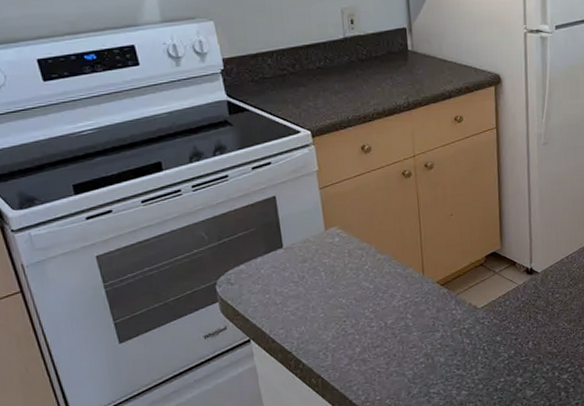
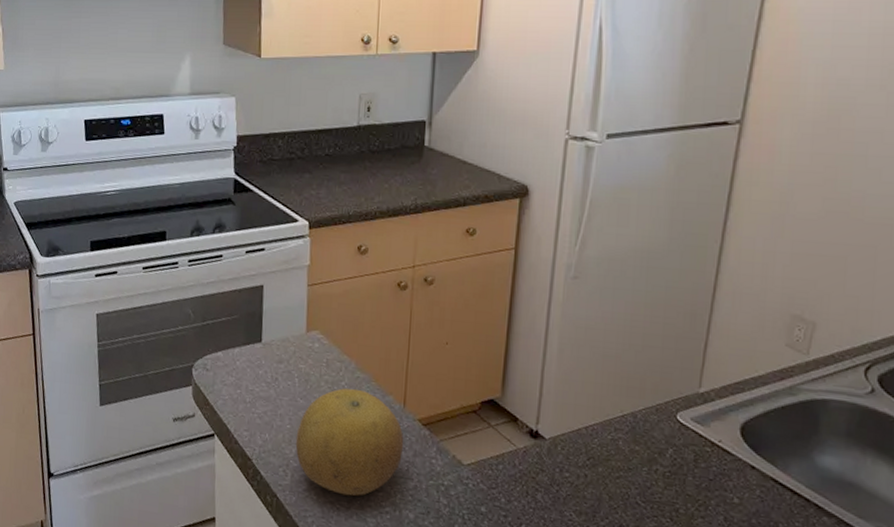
fruit: none [330,269,428,360] -> present [295,388,404,496]

